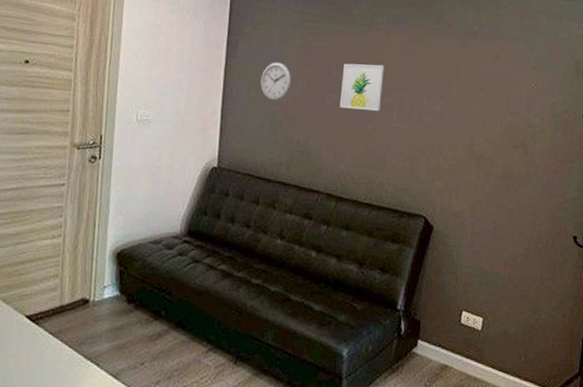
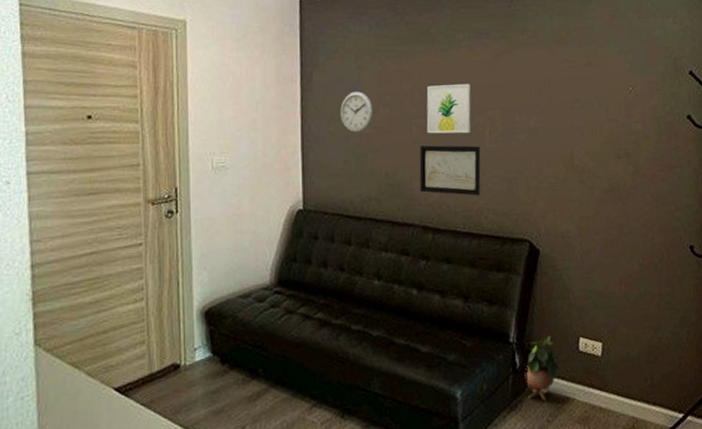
wall art: none [328,119,388,170] -> present [419,145,481,196]
potted plant: none [408,307,441,367] -> present [524,336,559,402]

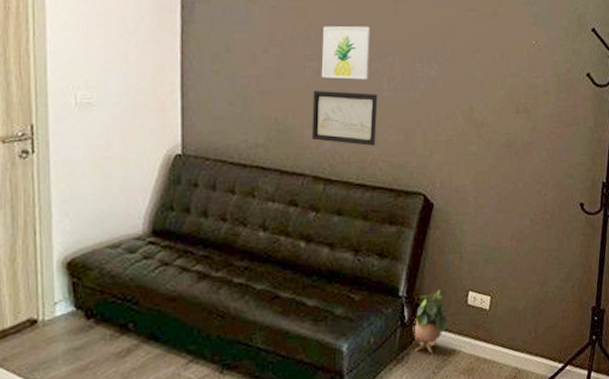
wall clock: present [340,91,374,133] -> none [226,27,263,73]

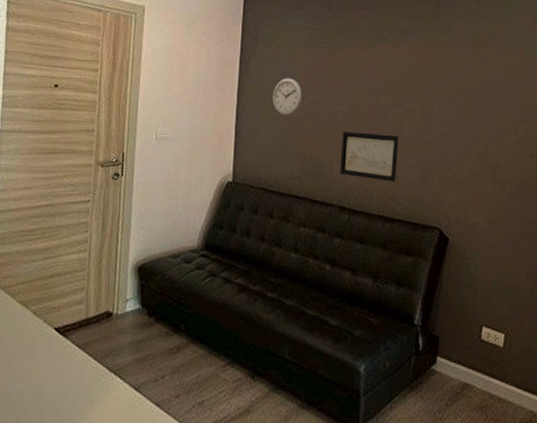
wall clock: none [226,27,263,73] -> present [272,78,303,116]
wall art: present [321,26,370,80] -> none [350,76,393,124]
potted plant: present [412,290,447,354] -> none [426,322,461,386]

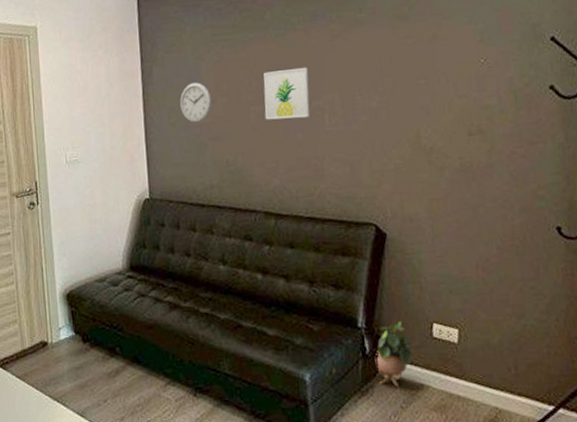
wall art: present [340,132,399,182] -> none [259,130,322,180]
wall art: none [350,76,393,124] -> present [263,67,310,120]
potted plant: none [426,322,461,386] -> present [375,321,412,388]

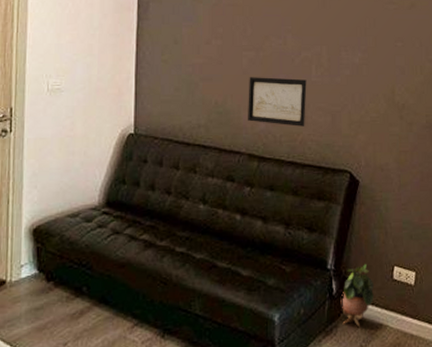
wall clock: present [180,82,212,123] -> none [174,22,206,62]
wall art: none [259,130,322,180] -> present [248,77,307,127]
wall art: present [263,67,310,120] -> none [256,19,300,67]

